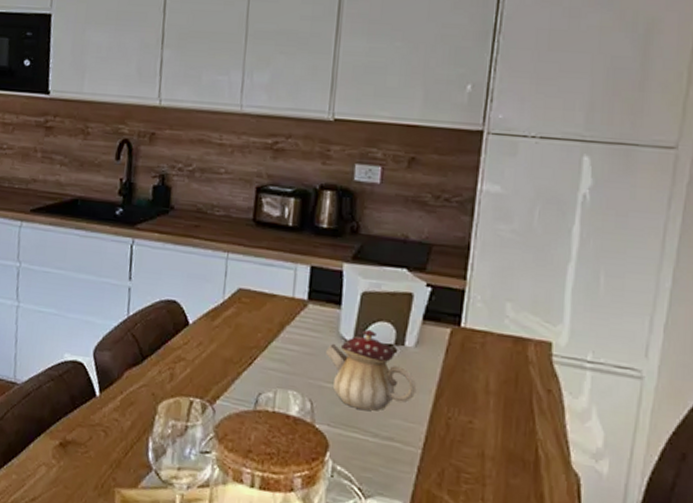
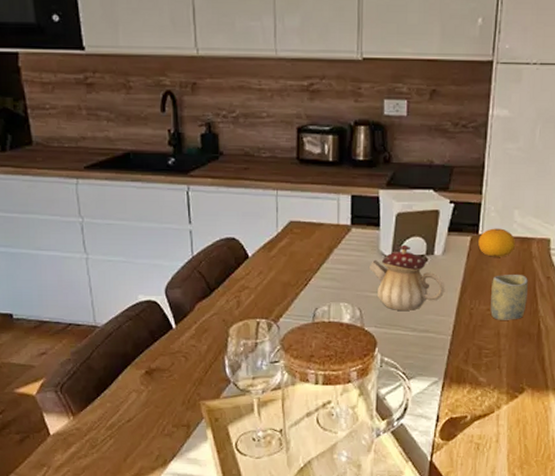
fruit: none [460,321,508,358] -> present [478,228,516,257]
cup: none [473,380,523,440] -> present [490,274,528,320]

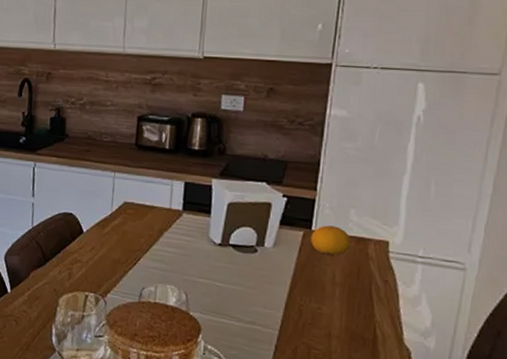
teapot: present [369,244,445,310] -> none [198,233,275,300]
cup: present [490,274,528,320] -> none [322,273,364,322]

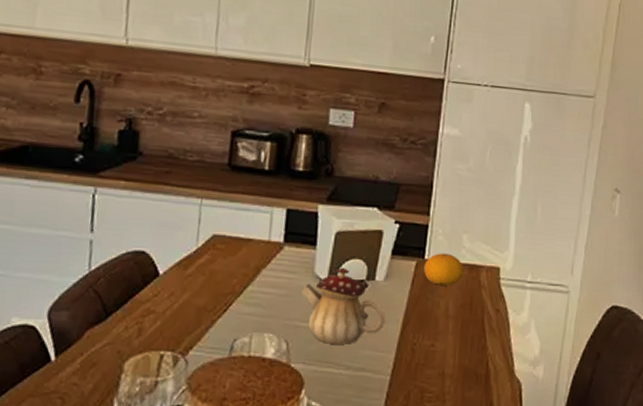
teapot: none [198,233,275,300] -> present [301,267,386,345]

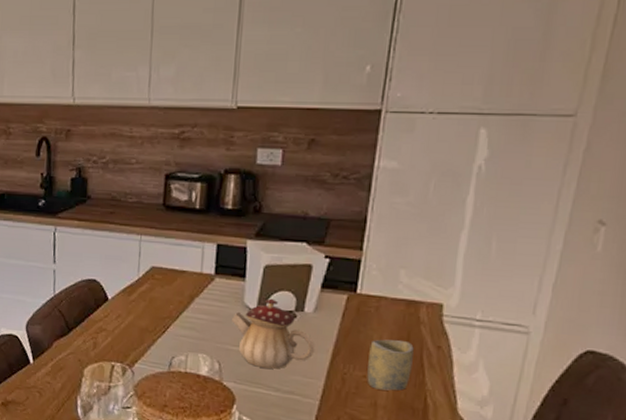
fruit: present [424,253,464,286] -> none [356,287,401,320]
cup: none [435,305,476,358] -> present [367,339,414,391]

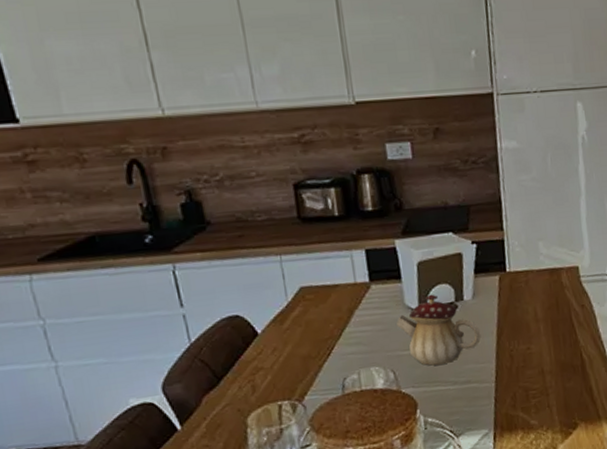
cup: present [367,339,414,391] -> none [527,307,566,358]

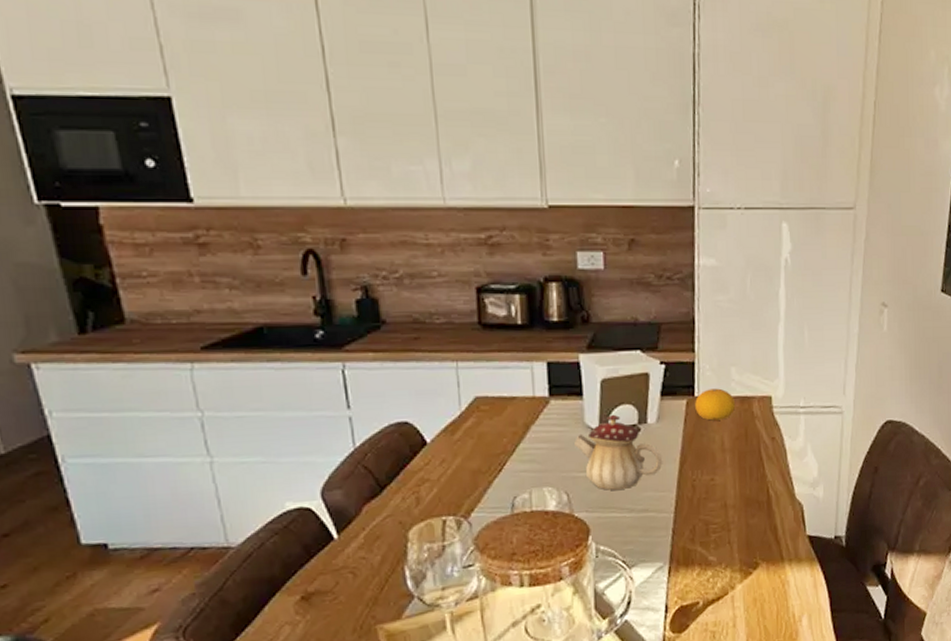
fruit: none [507,262,546,294] -> present [695,388,736,421]

